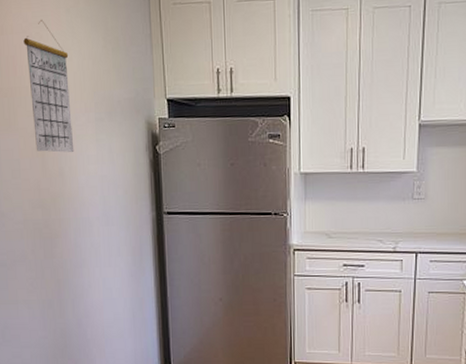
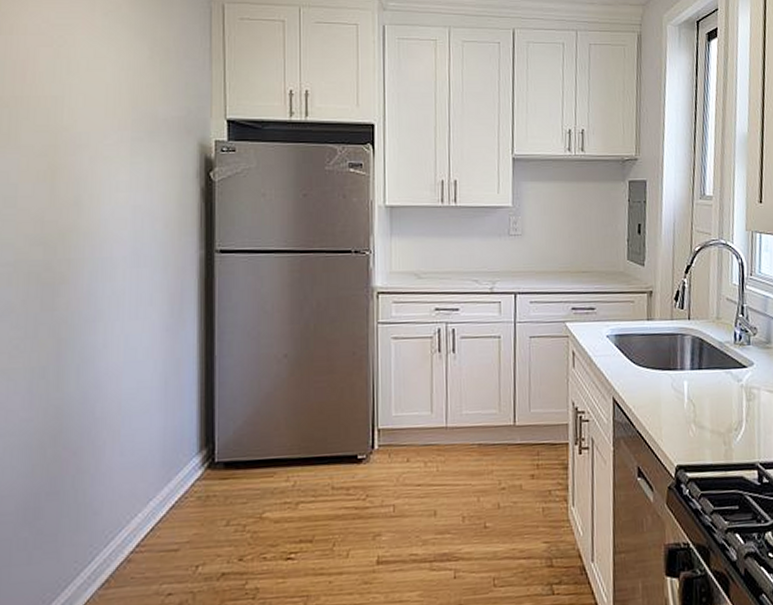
calendar: present [23,20,74,153] -> none [40,22,102,177]

